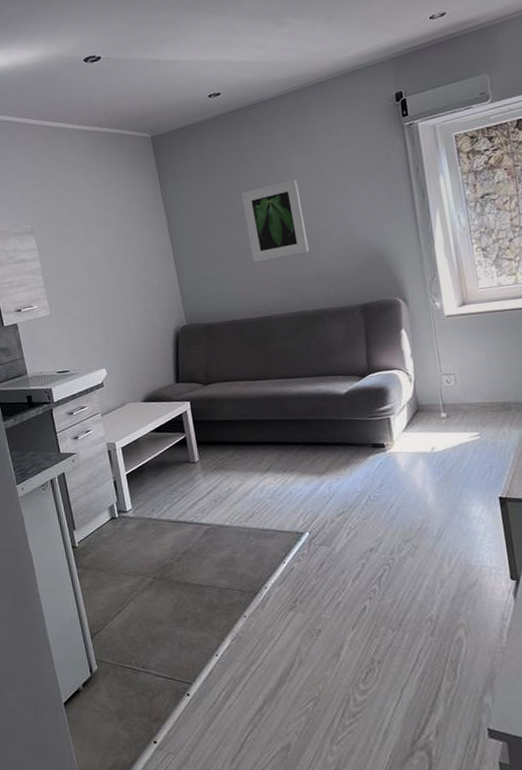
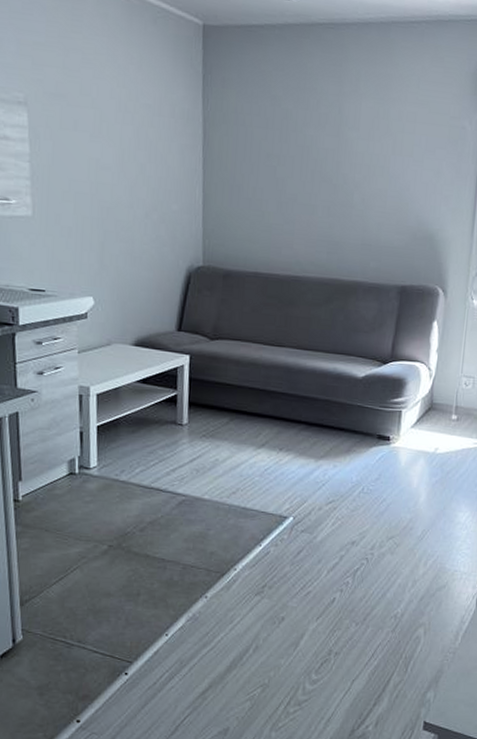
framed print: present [241,179,309,262] -> none [294,126,362,215]

